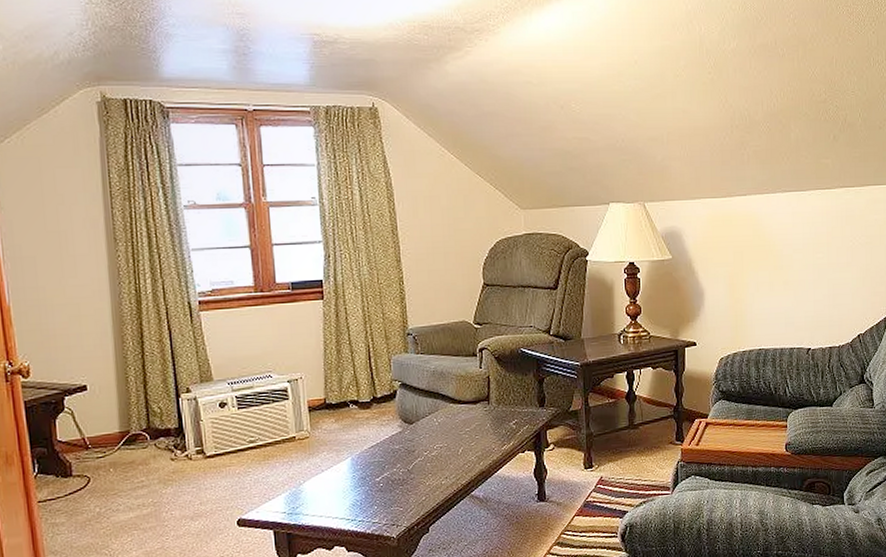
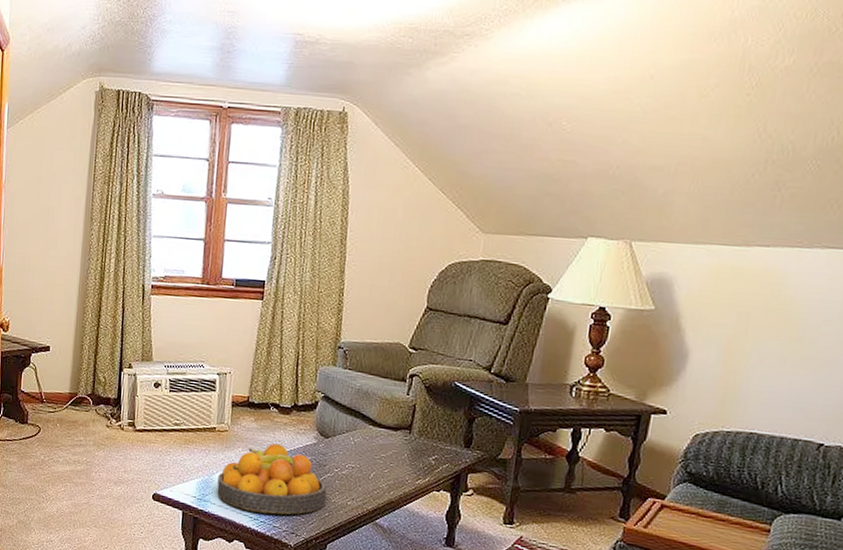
fruit bowl: none [306,439,421,514] -> present [217,443,327,515]

